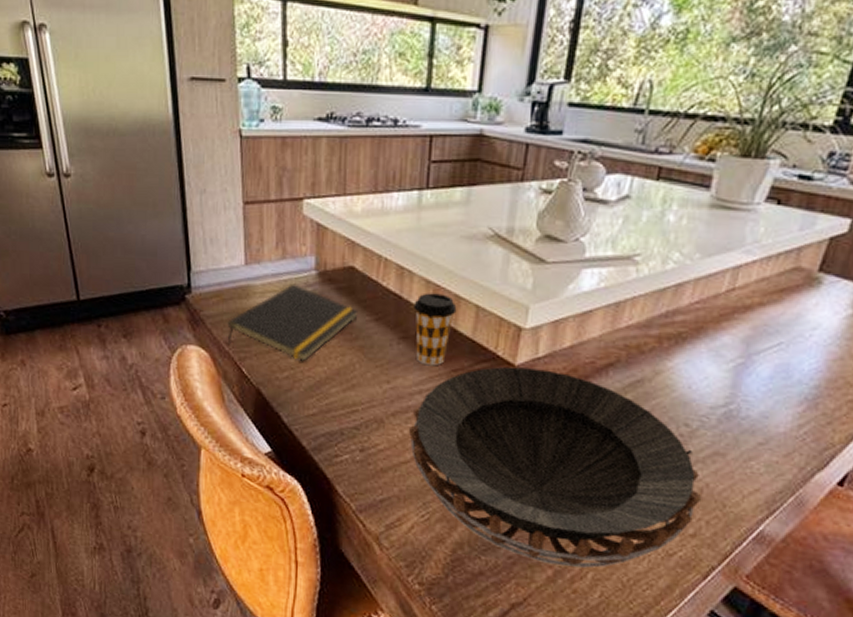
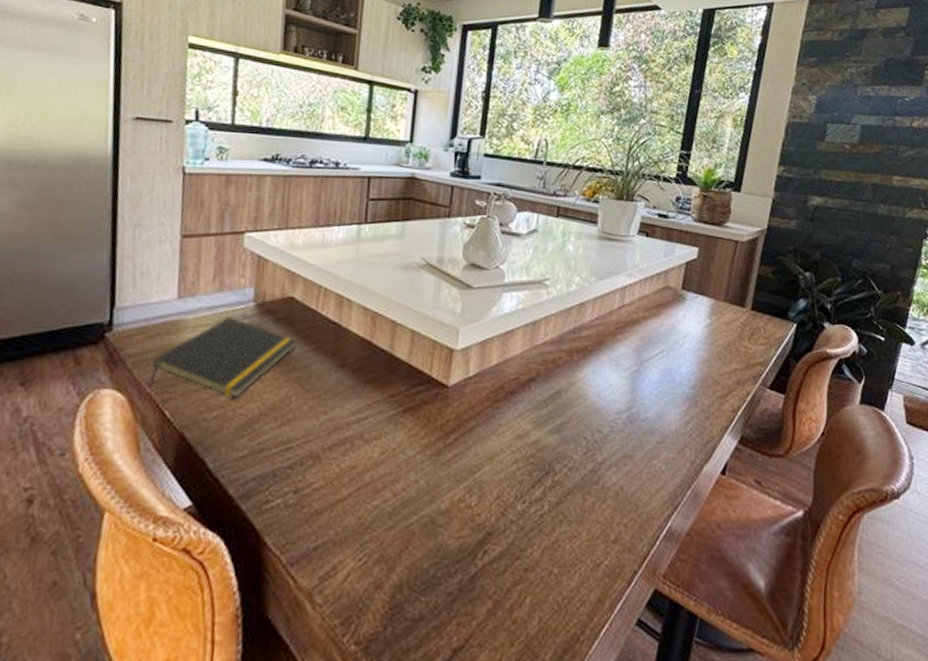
decorative bowl: present [408,366,702,568] -> none [345,388,619,595]
coffee cup: present [413,293,457,366] -> none [352,320,394,393]

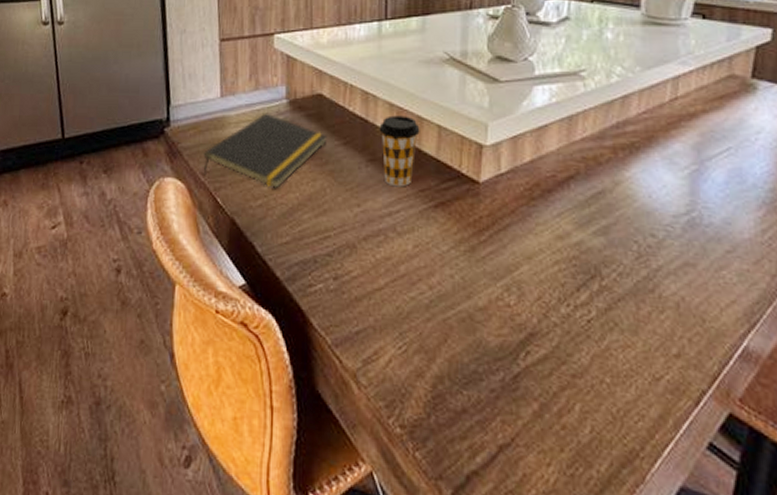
coffee cup: none [352,320,394,393] -> present [379,115,420,187]

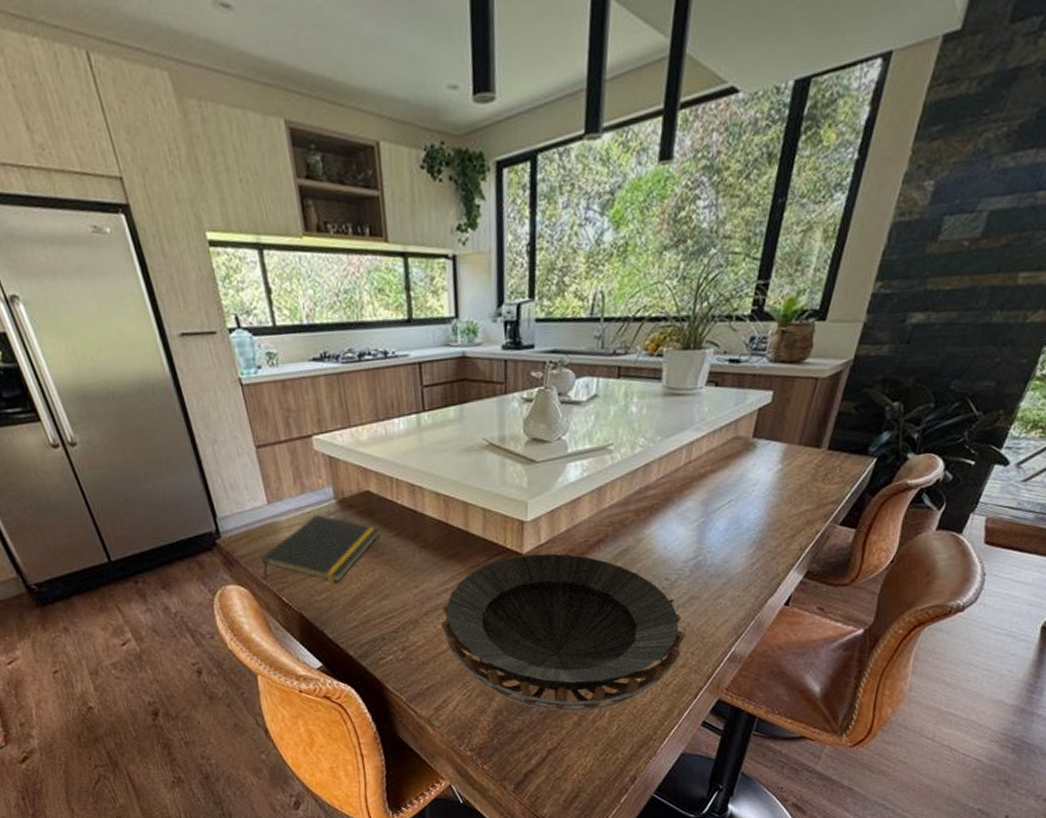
coffee cup: present [379,115,420,187] -> none [428,502,467,567]
decorative bowl: none [380,184,680,399] -> present [440,553,686,712]

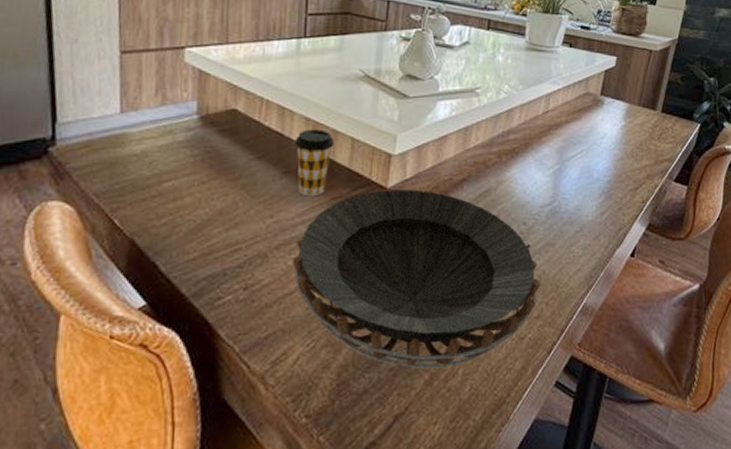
notepad: present [261,514,380,582] -> none [97,129,241,205]
coffee cup: none [428,502,467,567] -> present [295,129,335,197]

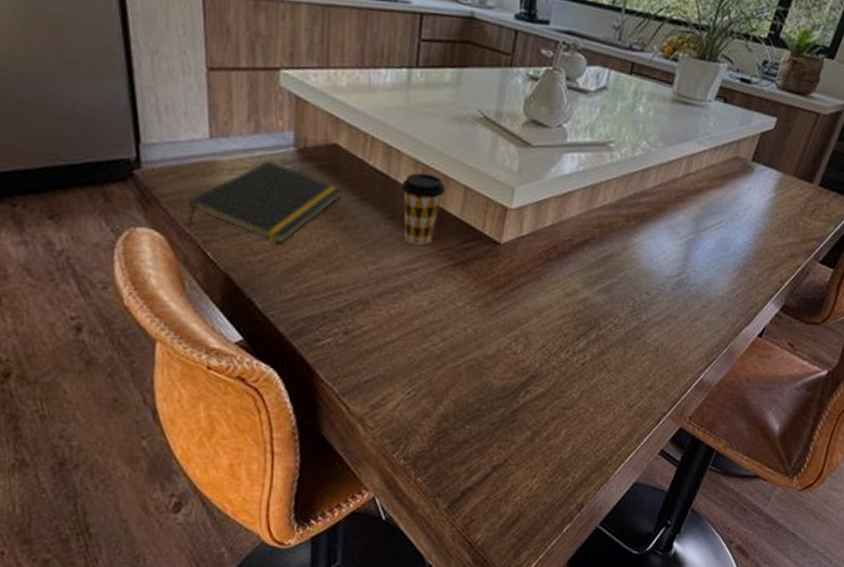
notepad: none [97,129,241,205] -> present [187,160,343,243]
decorative bowl: present [292,189,541,369] -> none [394,245,658,427]

